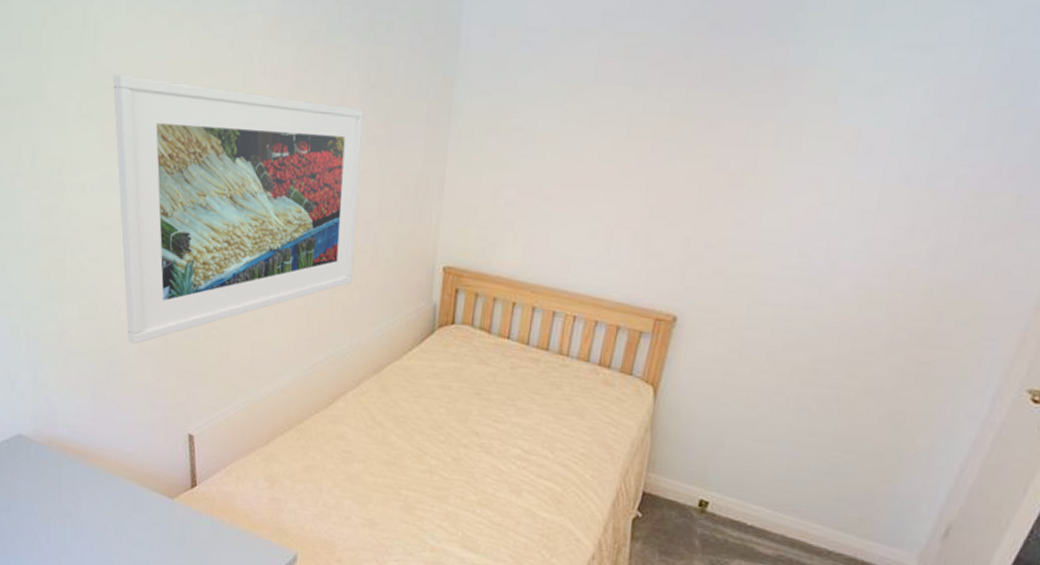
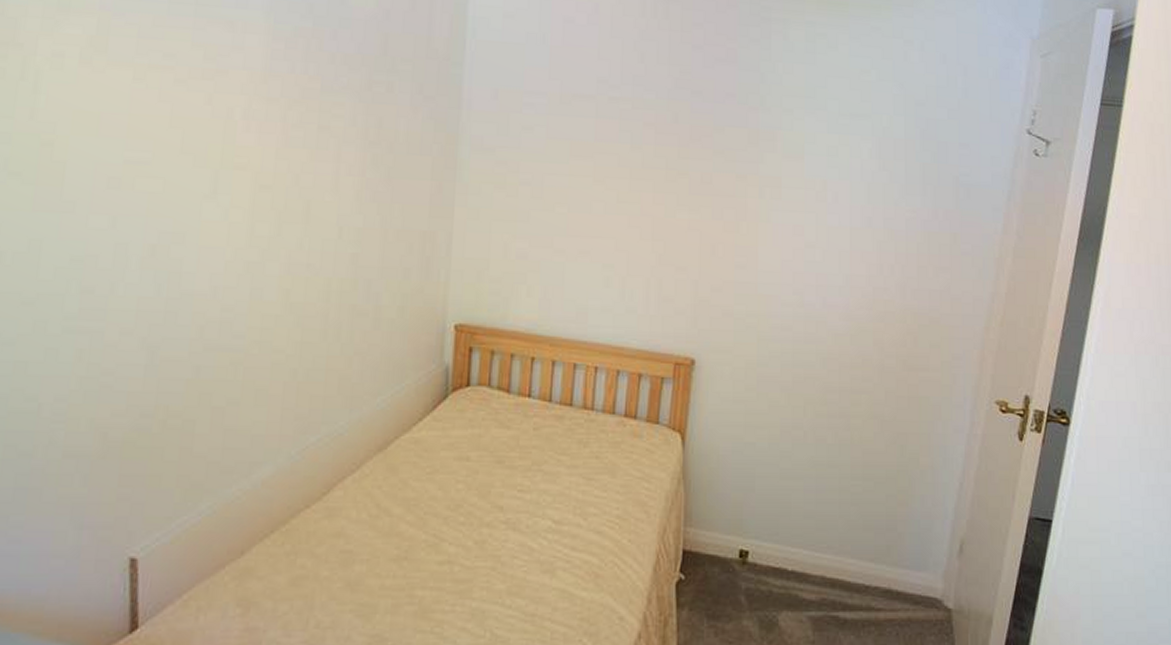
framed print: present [113,74,363,344] -> none [48,128,362,447]

